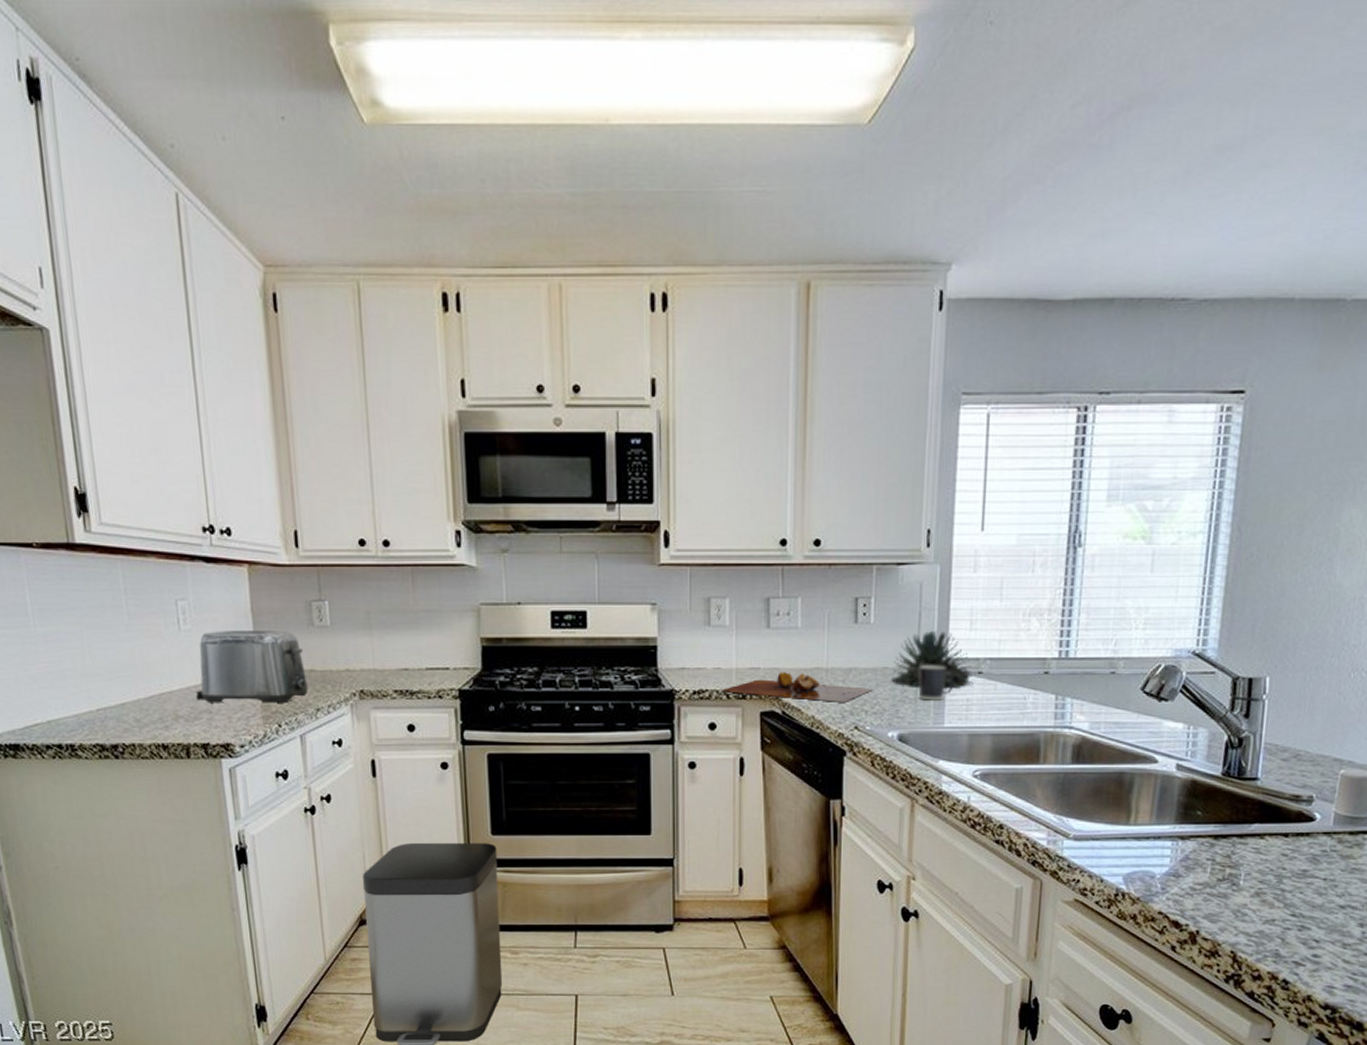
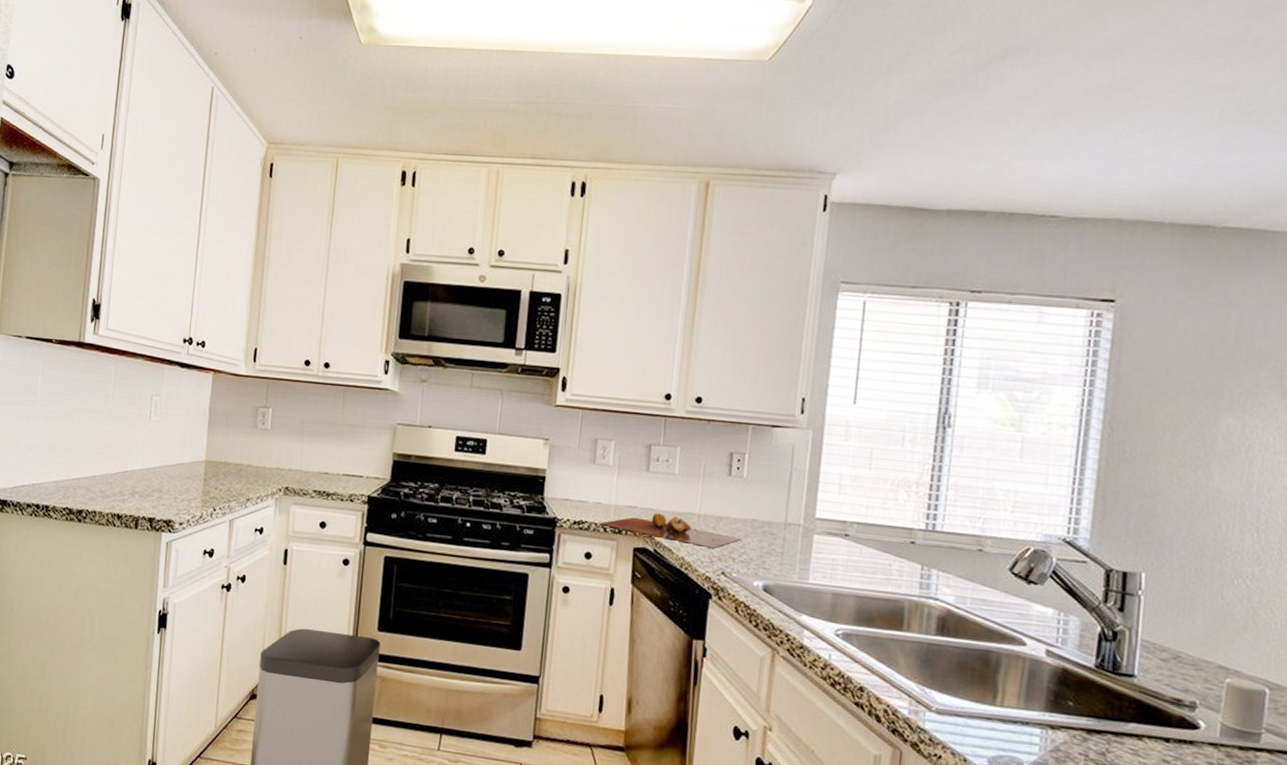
toaster: present [195,631,309,703] -> none [151,424,245,491]
succulent plant: present [892,631,973,689] -> none [761,490,839,548]
mug: present [918,665,954,700] -> none [785,521,821,557]

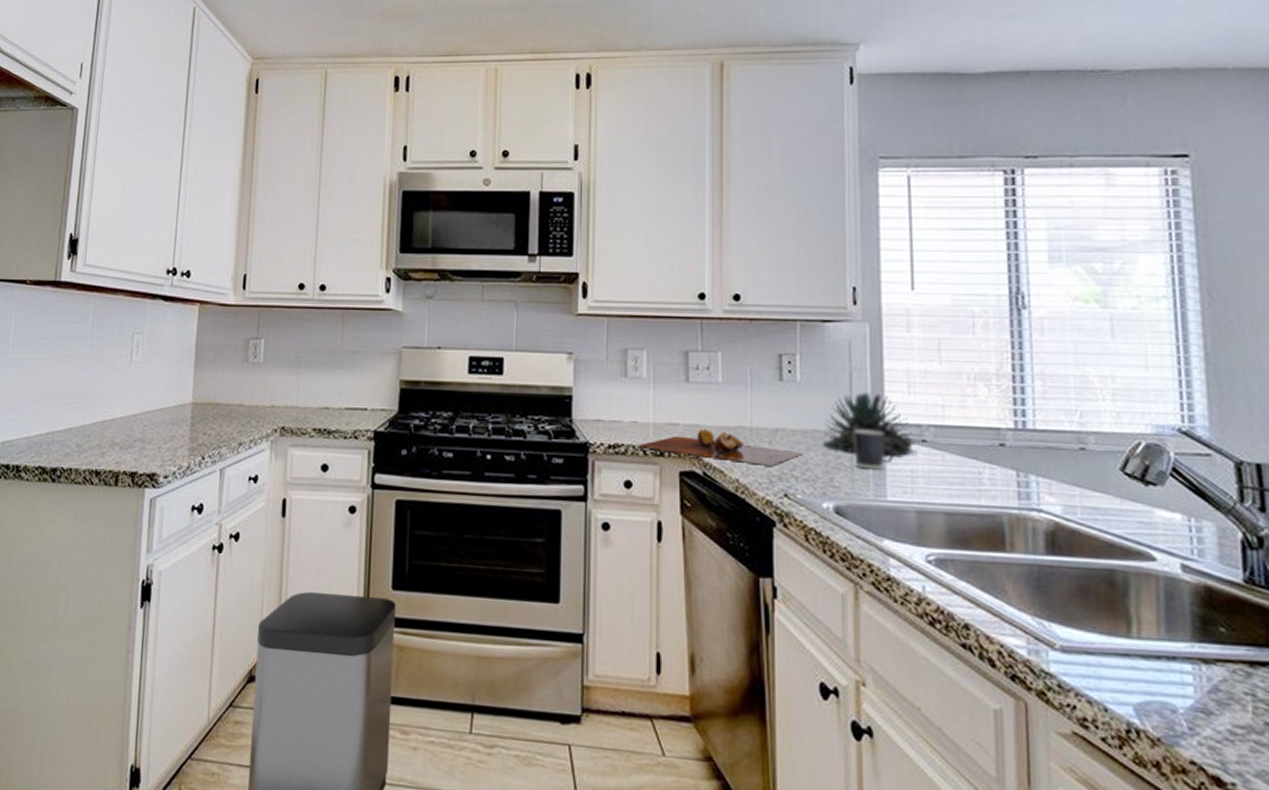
succulent plant: none [761,490,839,548] -> present [824,392,917,458]
mug: none [785,521,821,557] -> present [852,429,895,470]

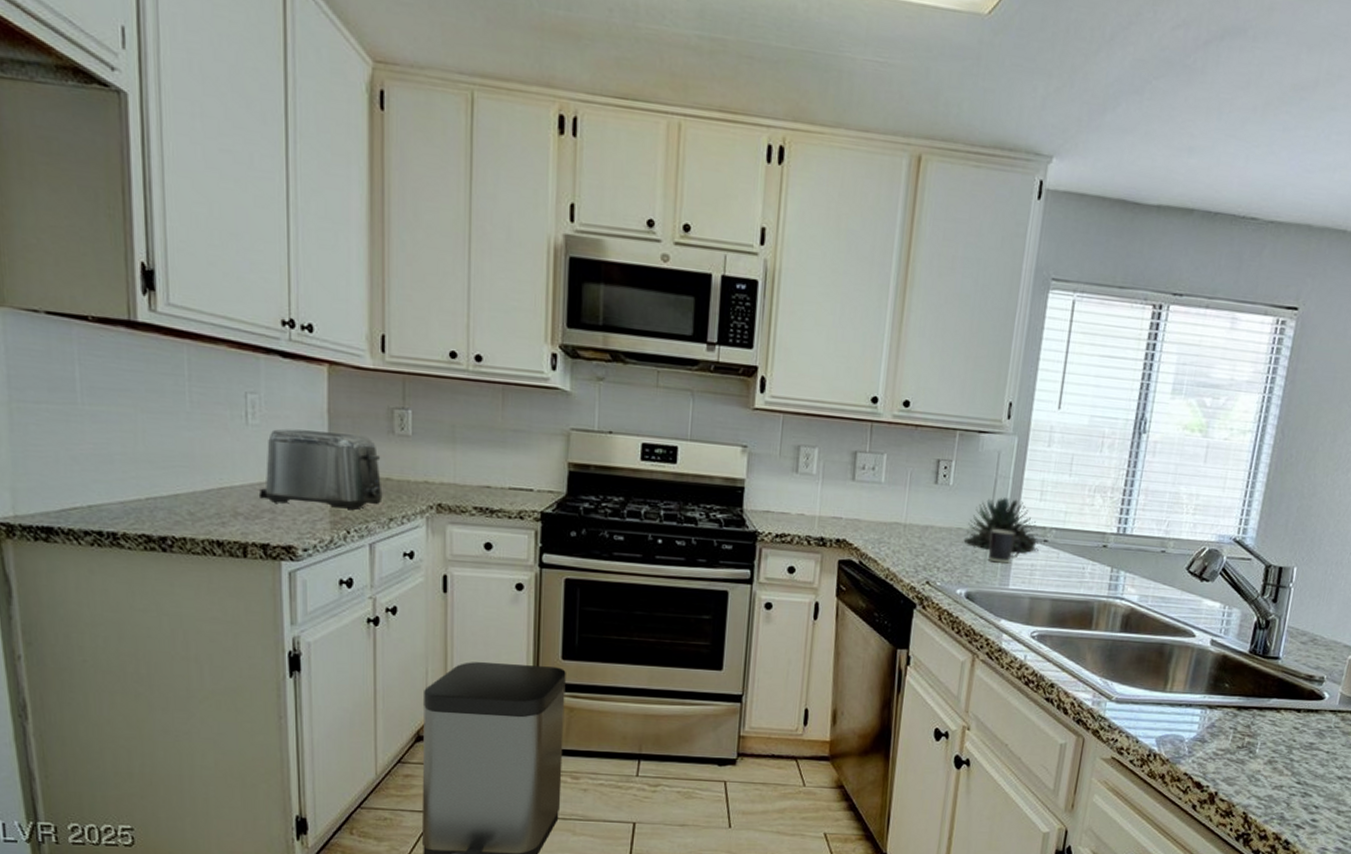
toaster: none [133,363,236,436] -> present [258,428,383,509]
cutting board: present [636,429,803,466] -> none [801,523,946,558]

